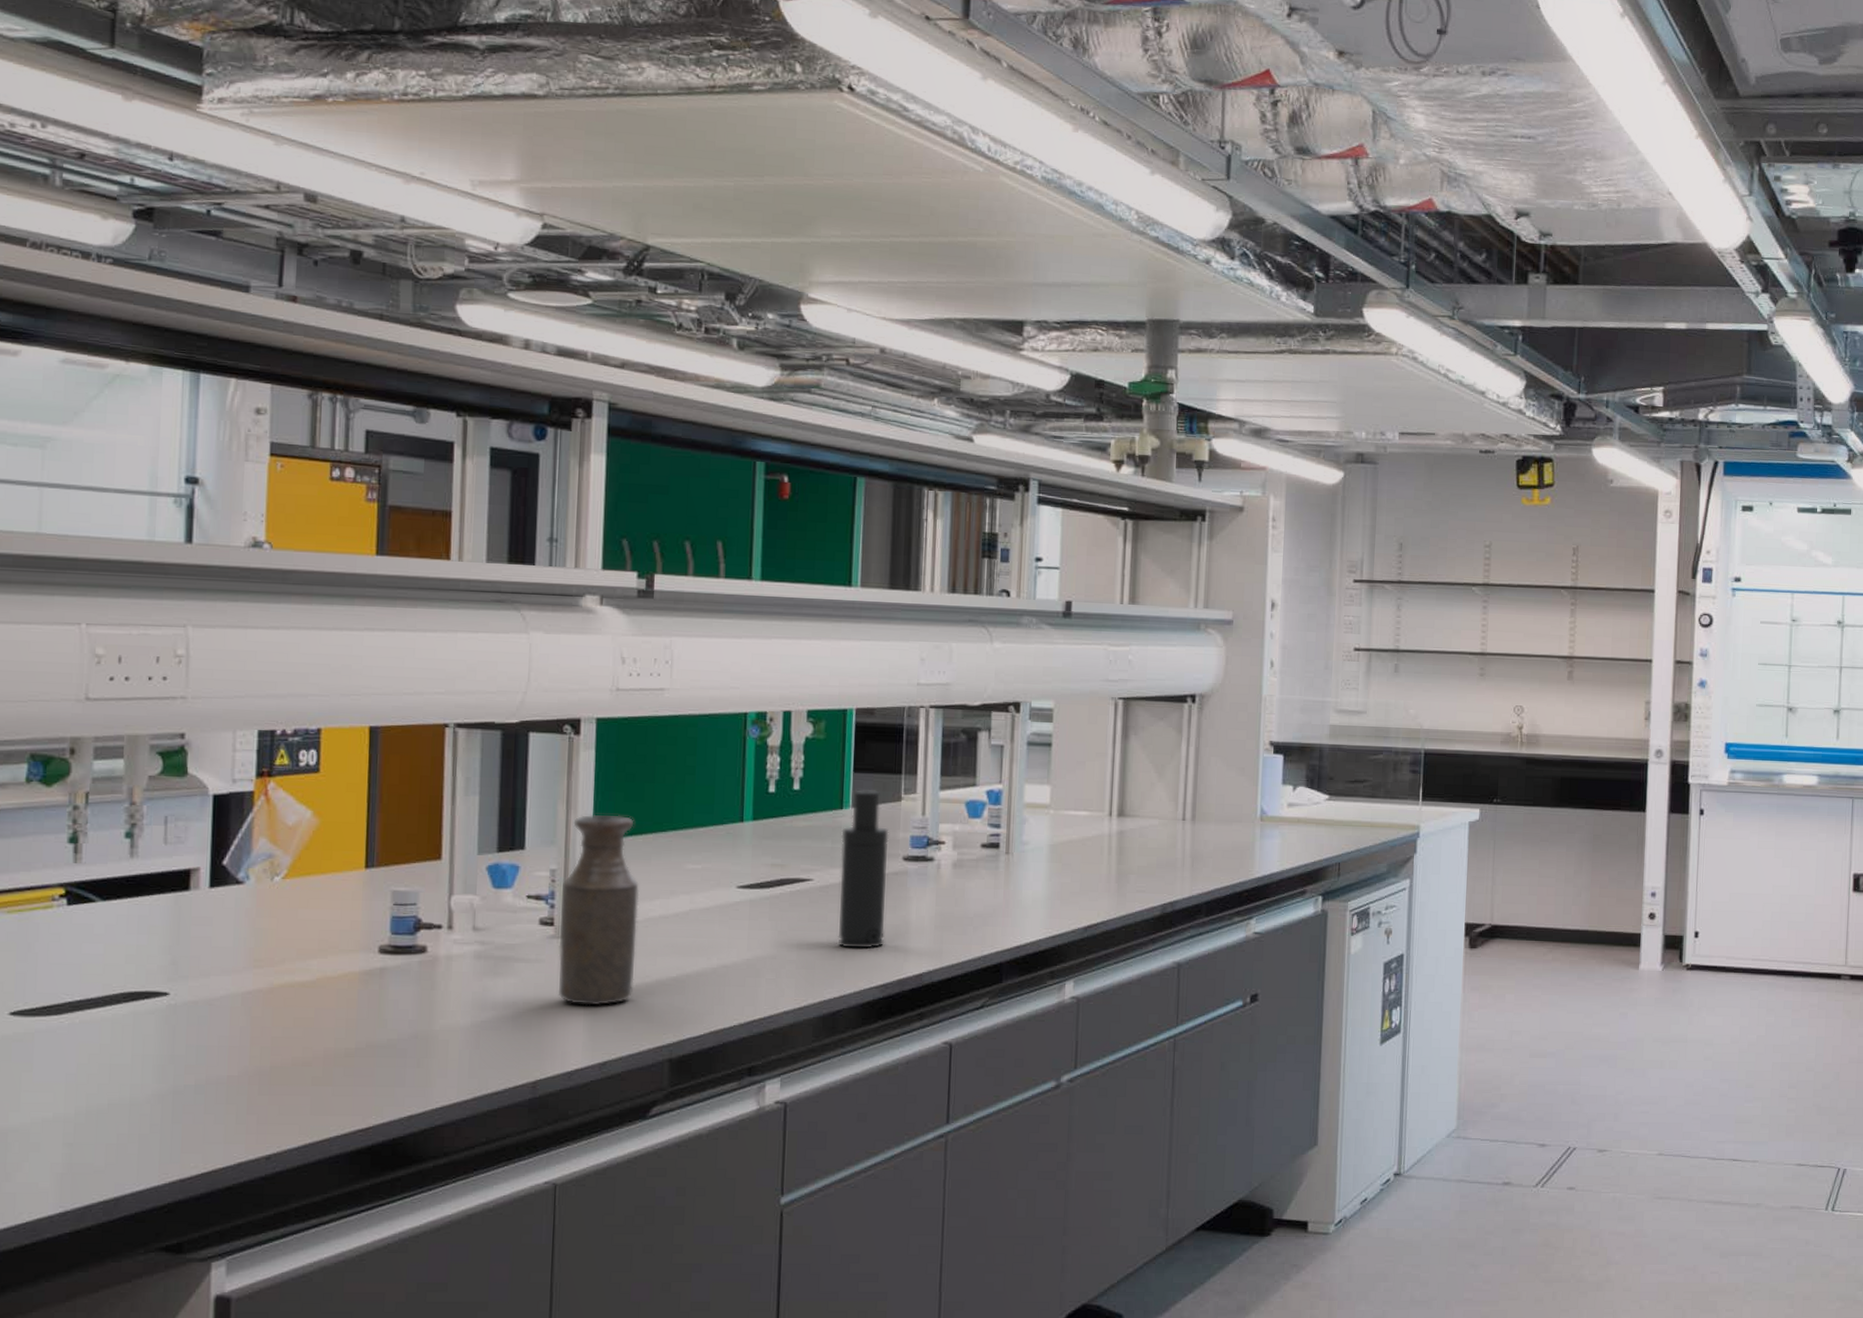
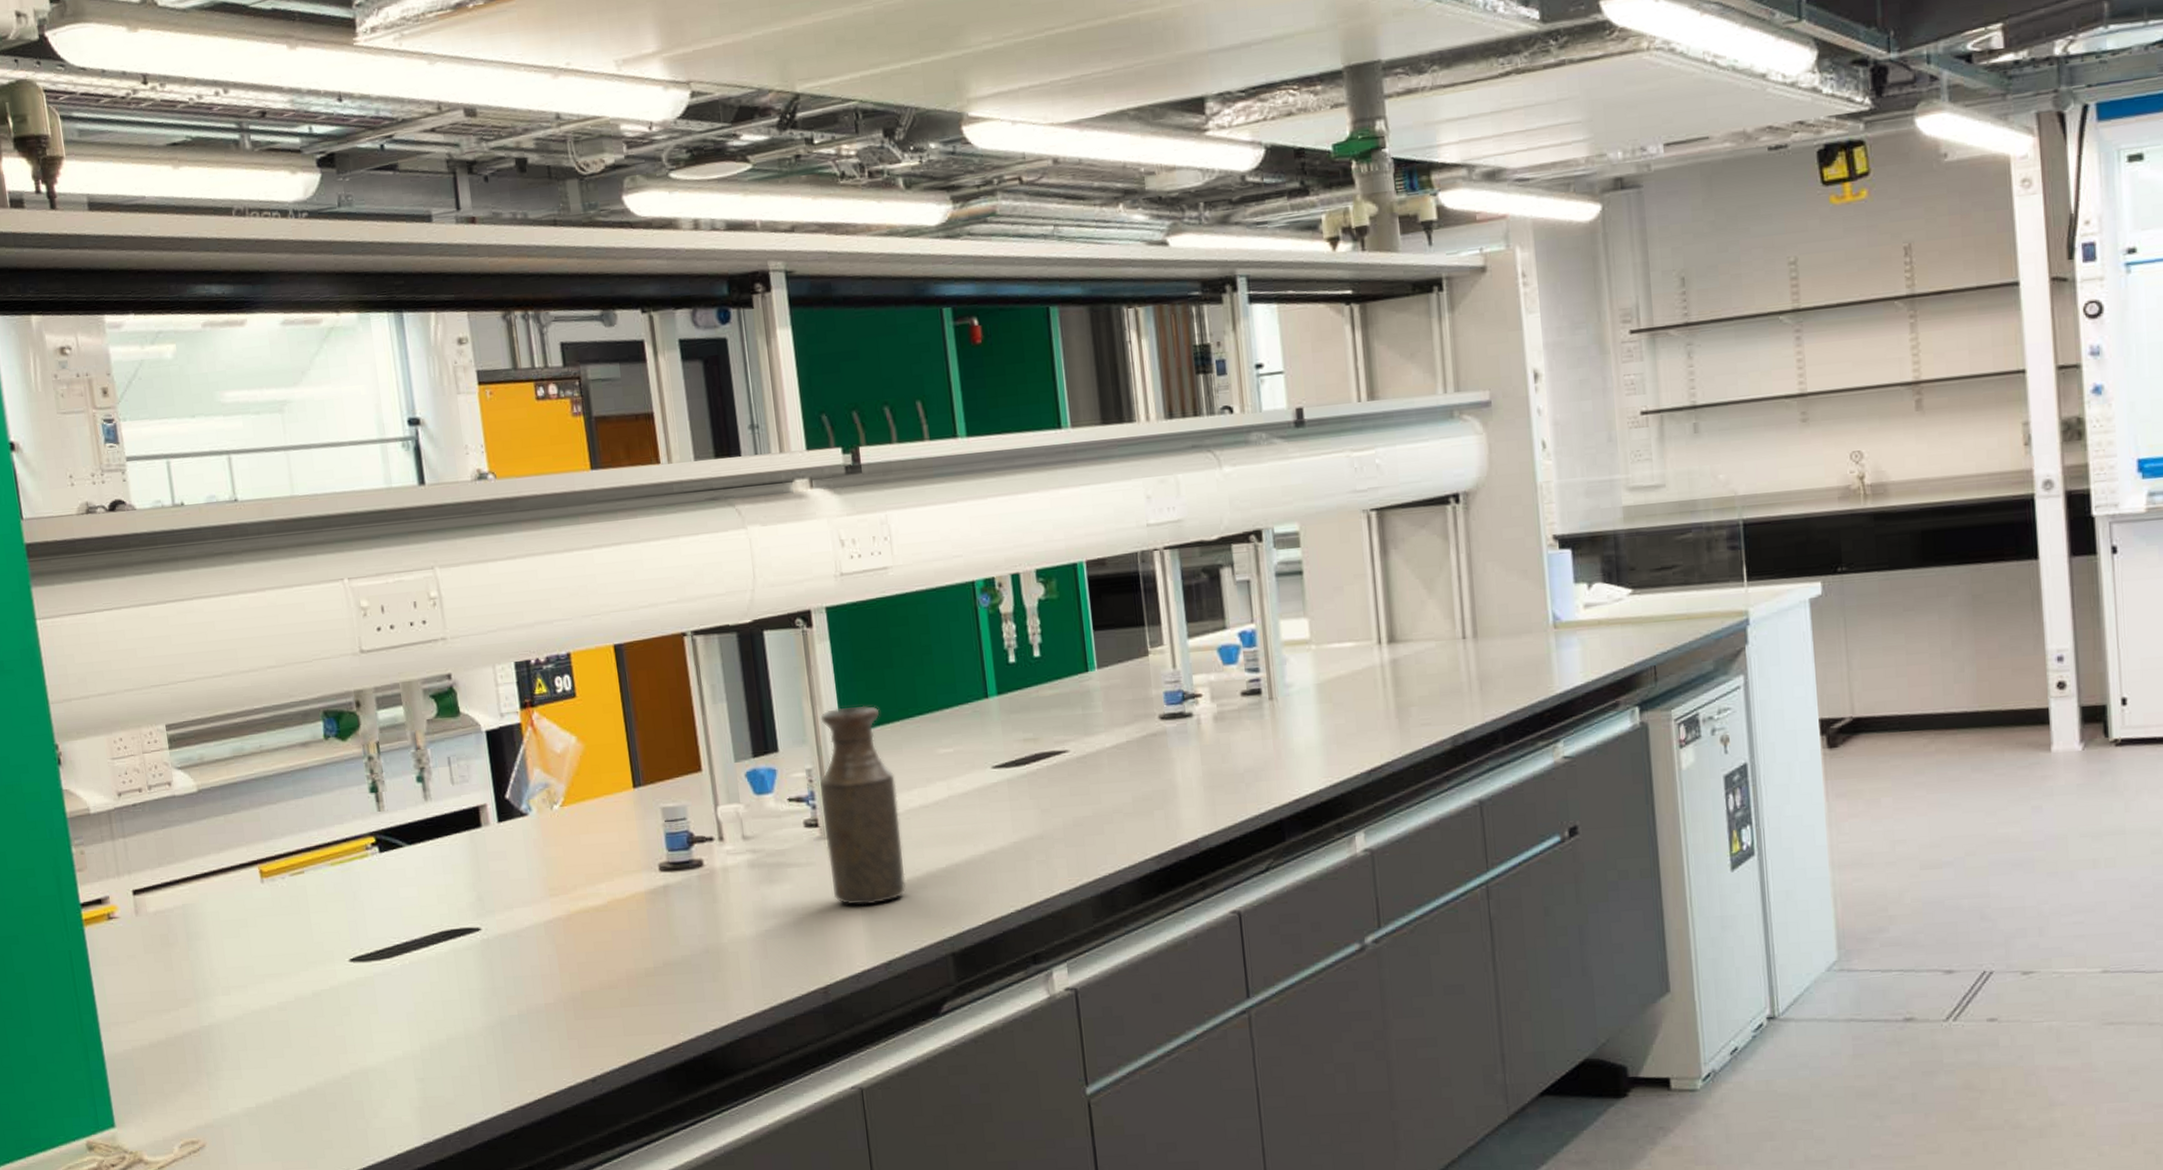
atomizer: present [838,789,889,949] -> none [1090,647,1154,820]

